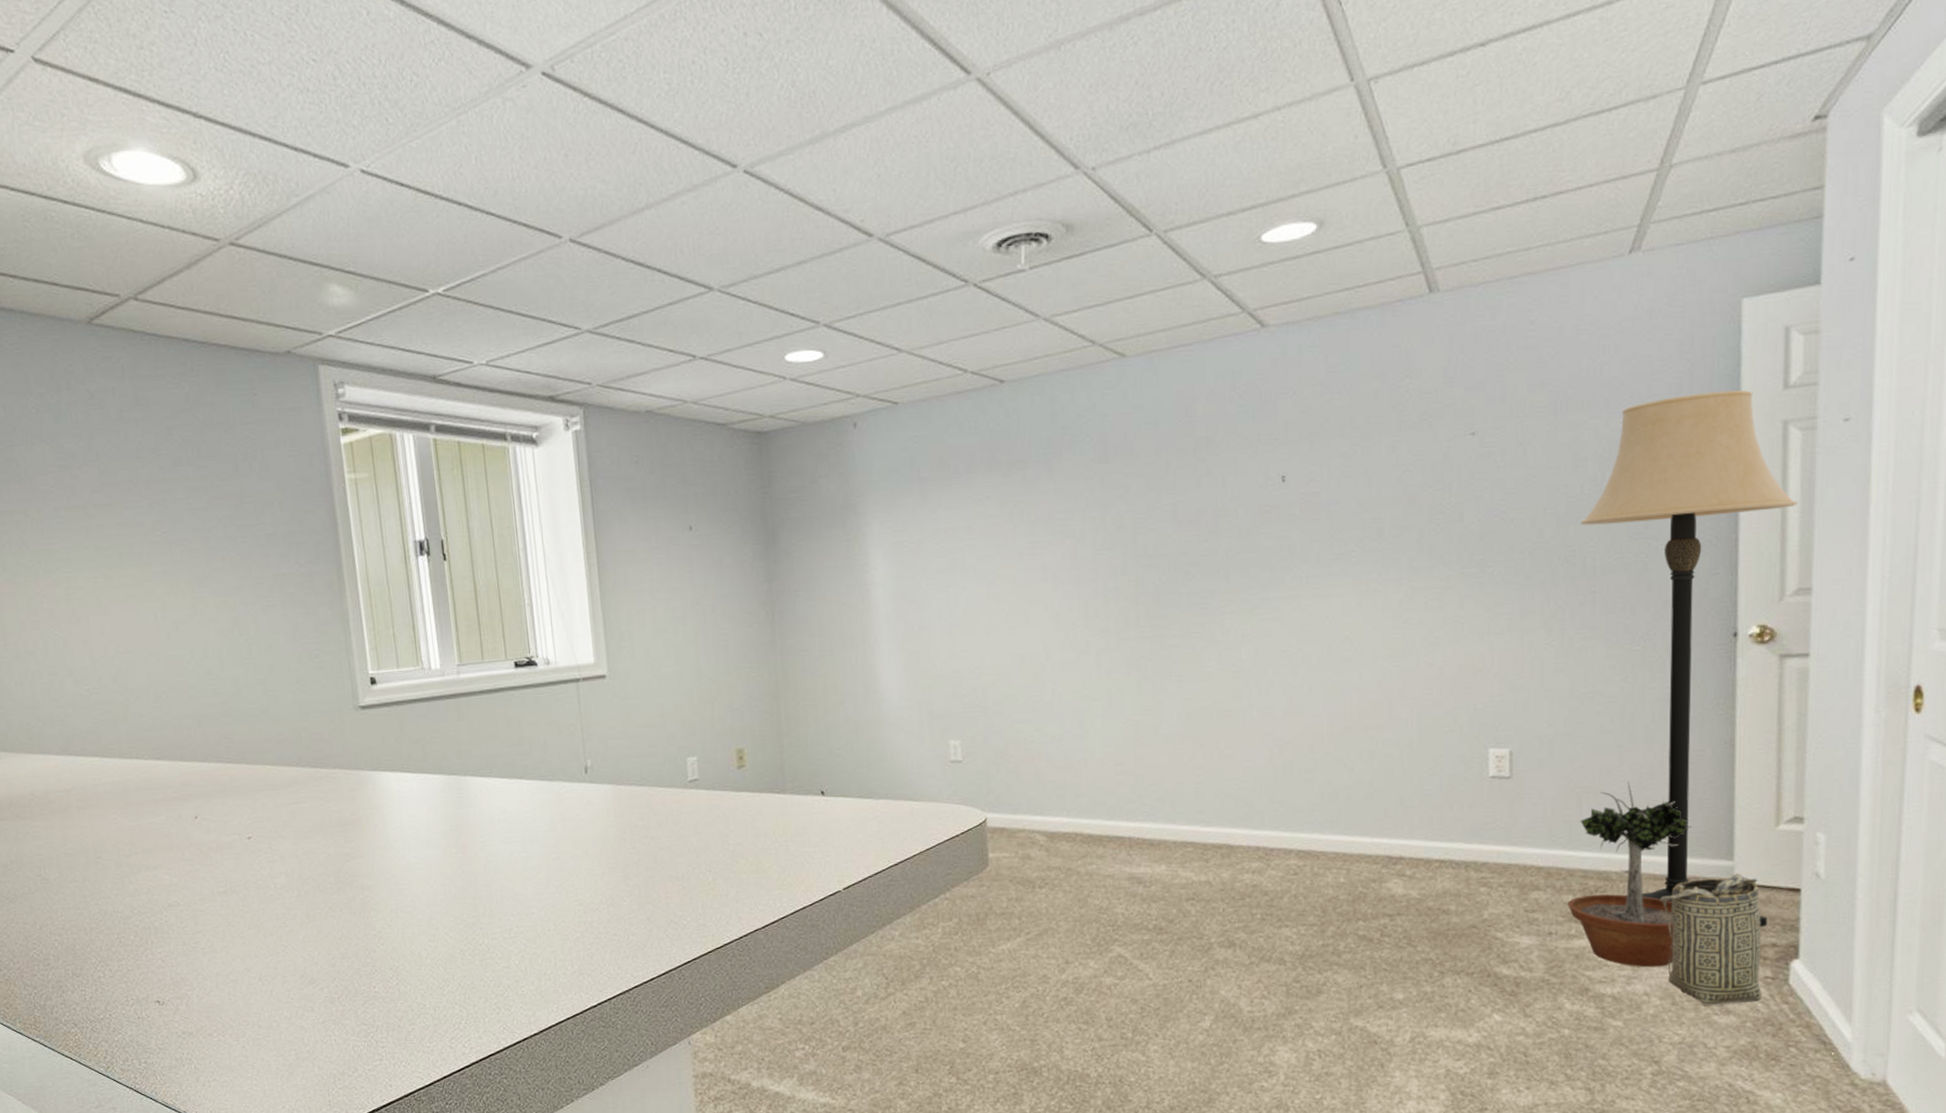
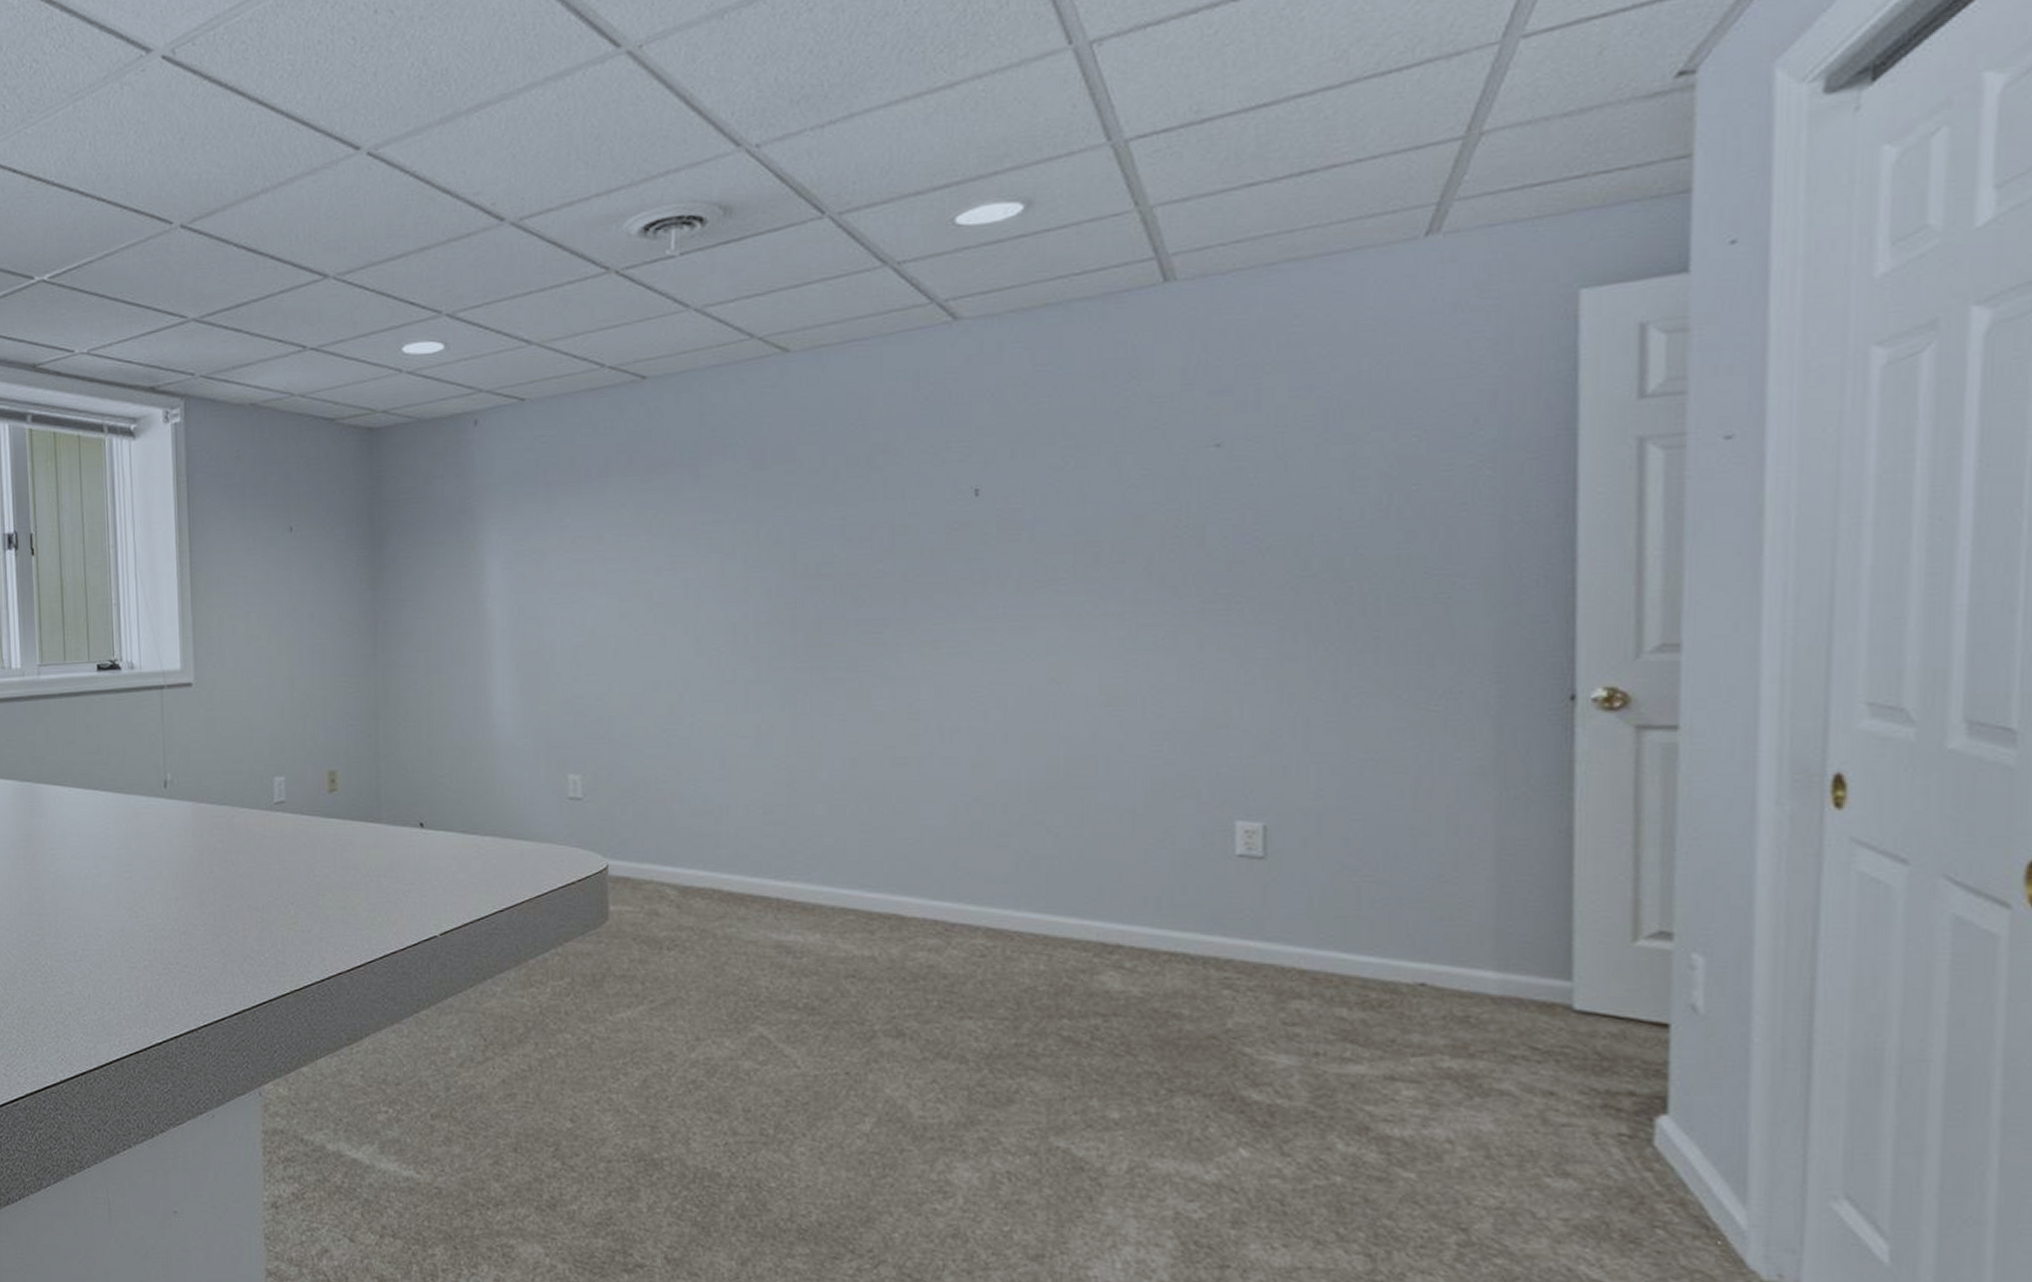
potted tree: present [1568,781,1692,967] -> none [1341,872,1513,1108]
lamp: present [1581,389,1798,926] -> none [1360,398,1660,1068]
basket: present [1659,873,1762,1006] -> none [1467,997,1615,1166]

